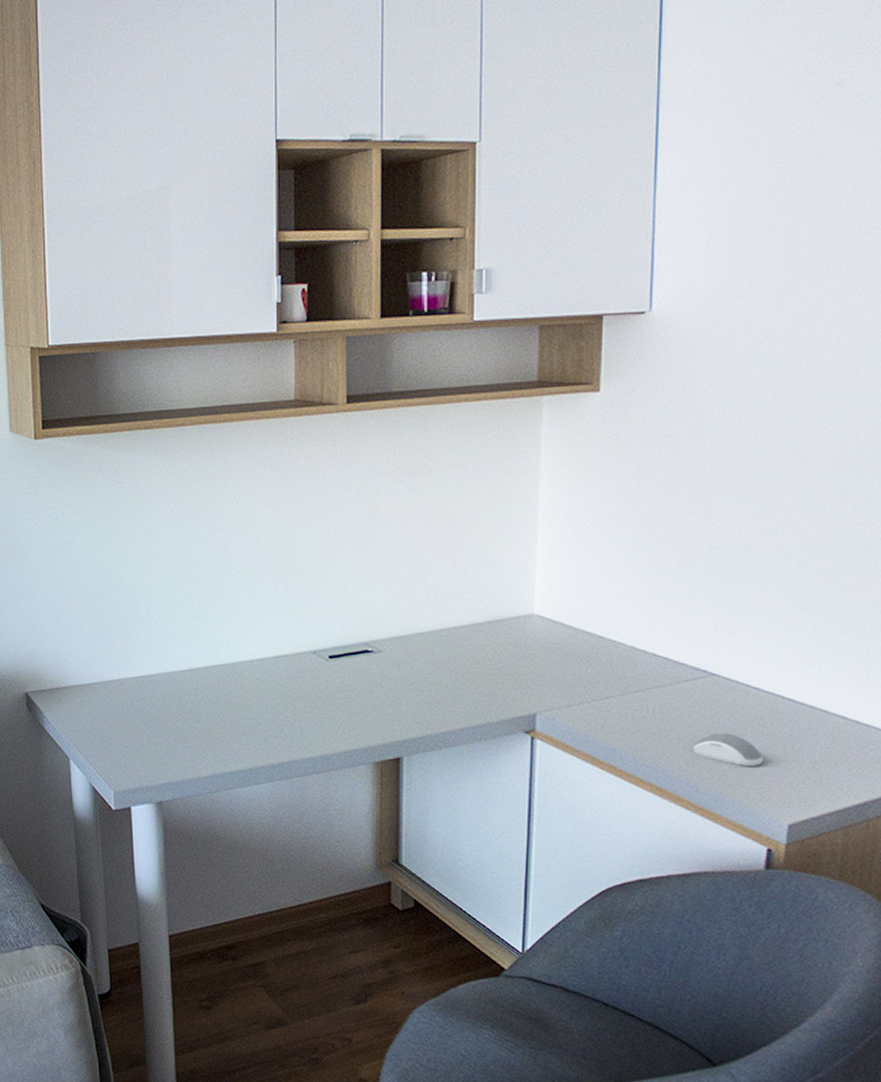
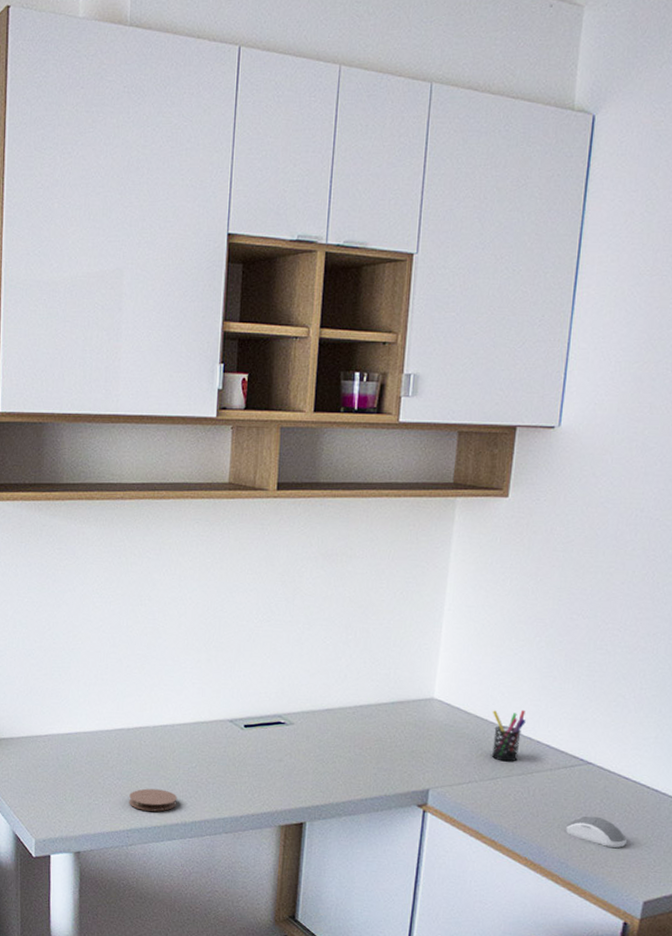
coaster: none [210,730,262,754] -> present [129,788,177,812]
pen holder: none [599,620,638,679] -> present [491,709,526,762]

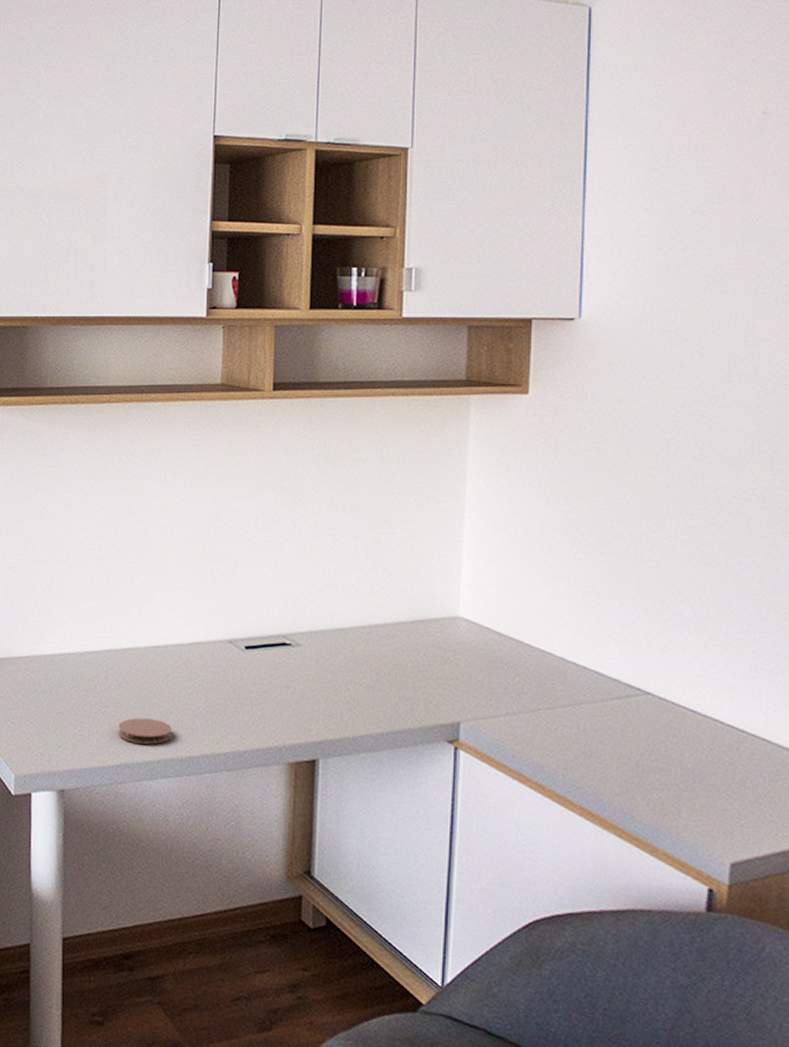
pen holder: present [491,709,526,762] -> none [527,630,568,691]
computer mouse: present [566,816,627,848] -> none [627,756,702,796]

